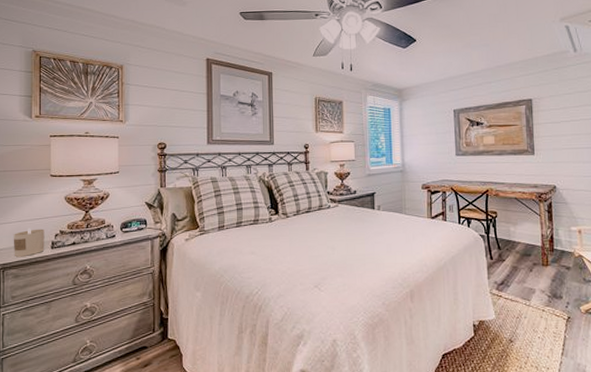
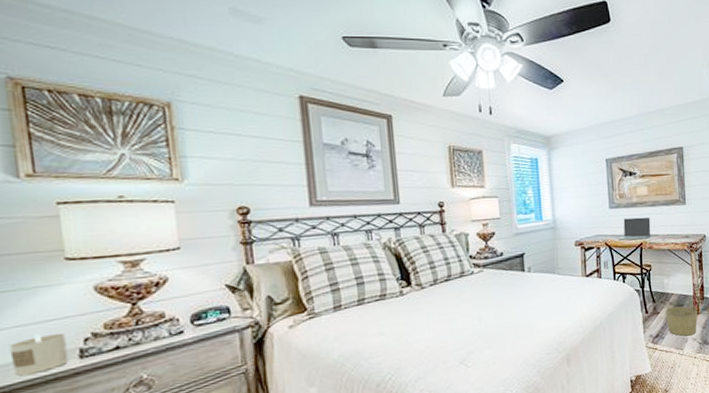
laptop: none [464,165,497,188] -> present [618,217,651,241]
basket: none [511,256,547,287] -> present [665,306,698,337]

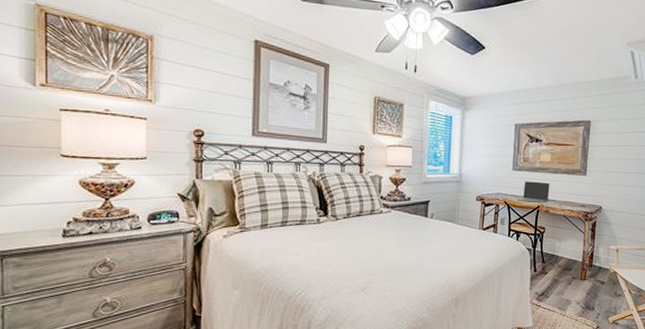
candle: present [8,333,69,377] -> none [13,212,54,245]
basket: present [665,306,698,337] -> none [553,269,585,299]

